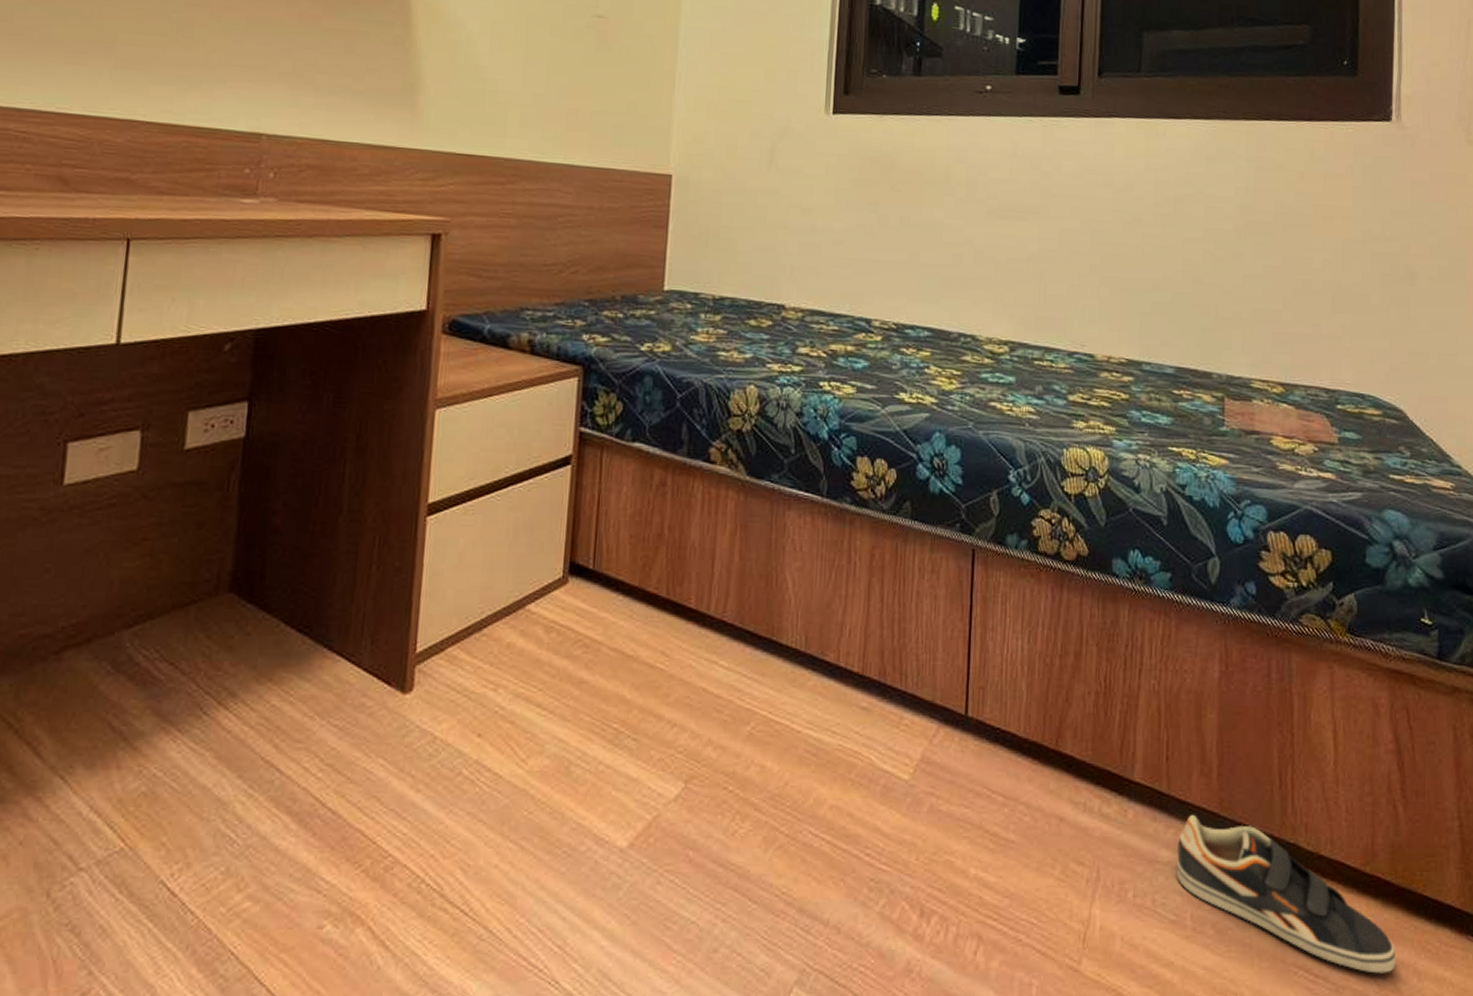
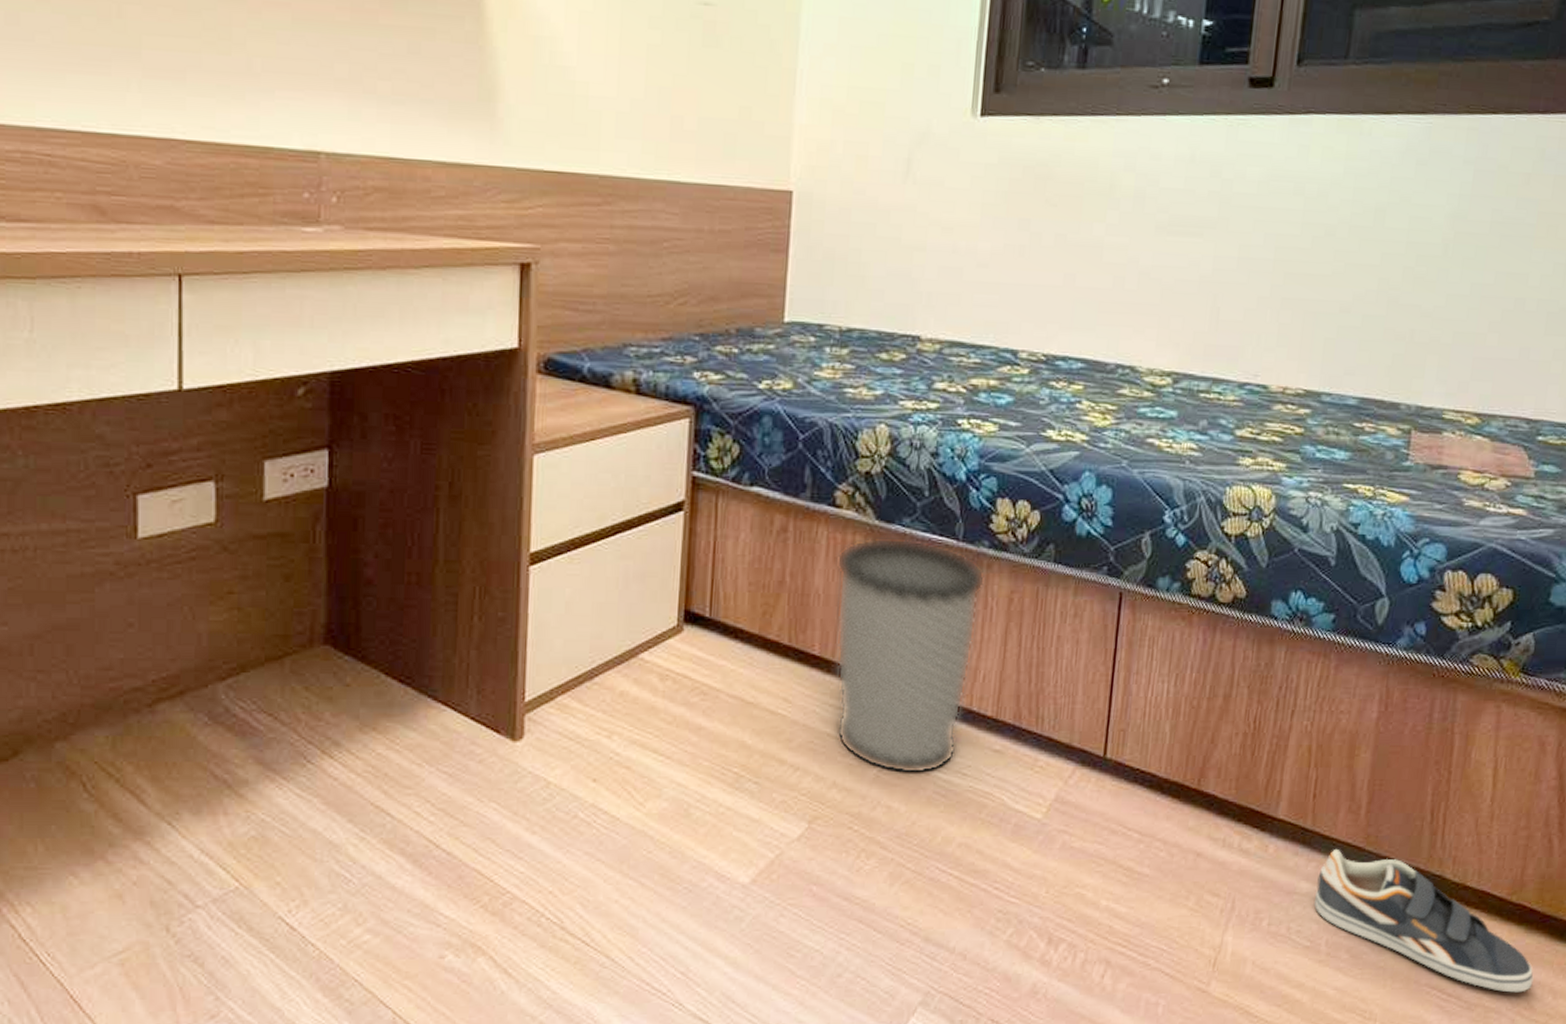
wastebasket: none [710,491,849,734] -> present [835,536,986,776]

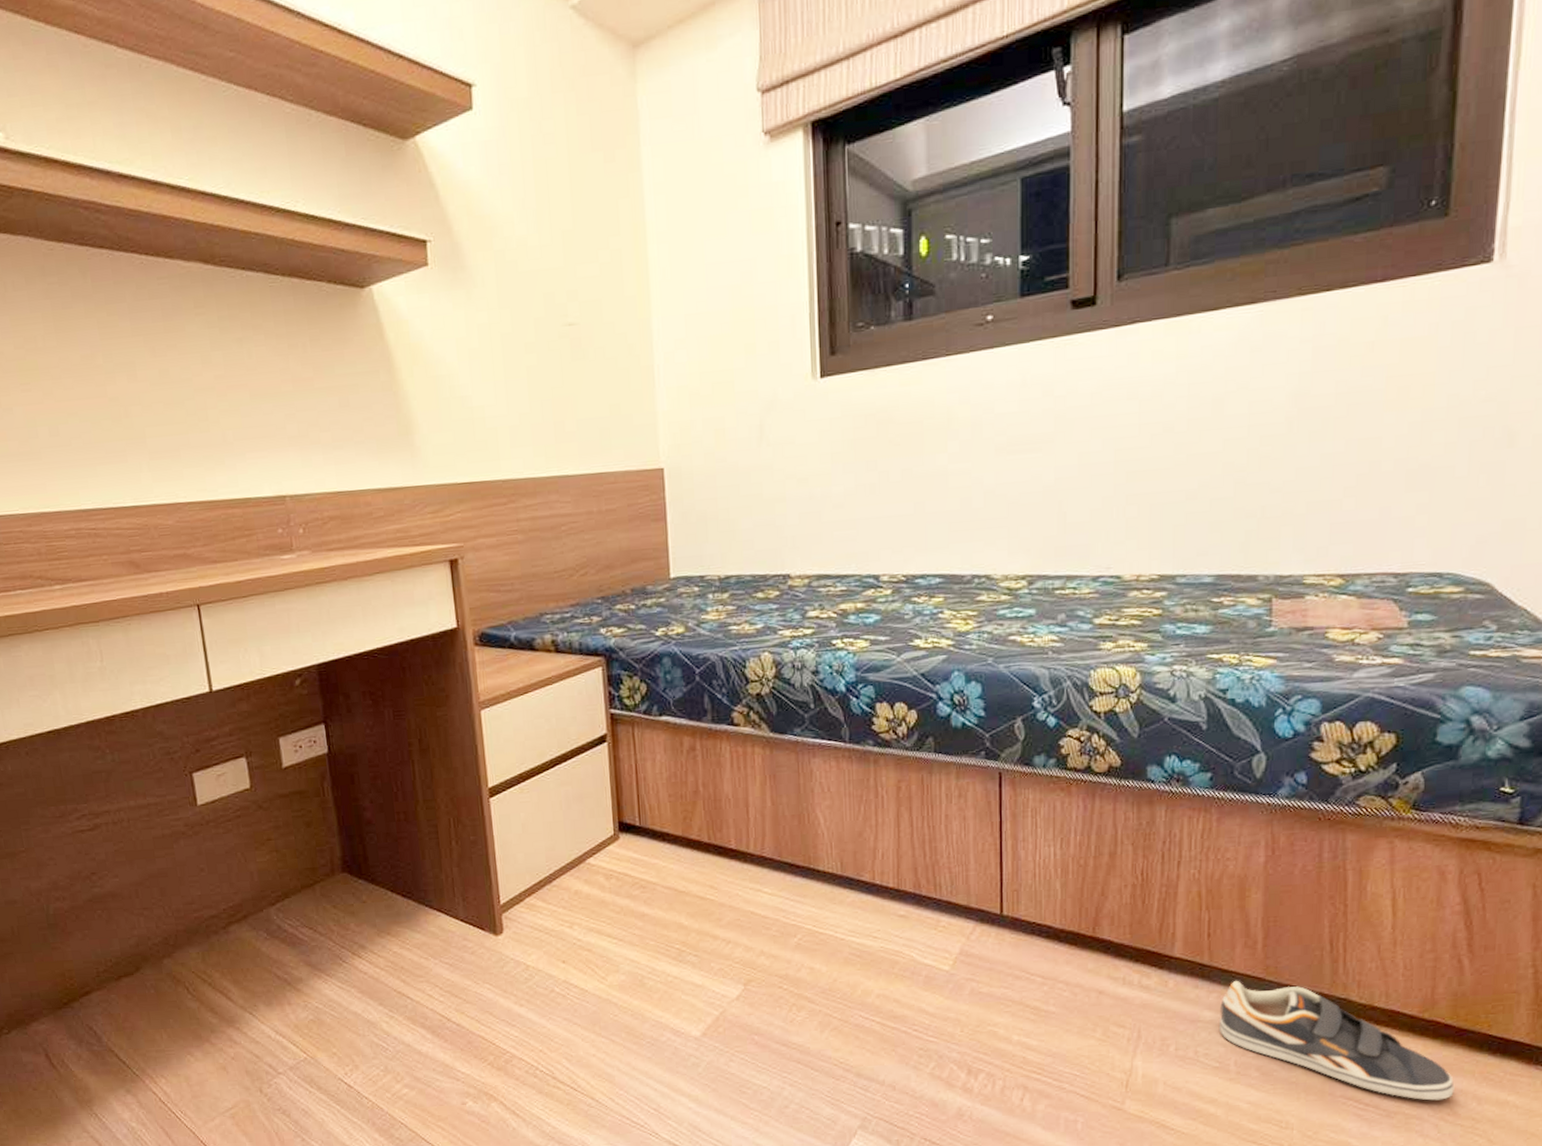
wastebasket: present [835,536,986,776] -> none [740,744,874,942]

